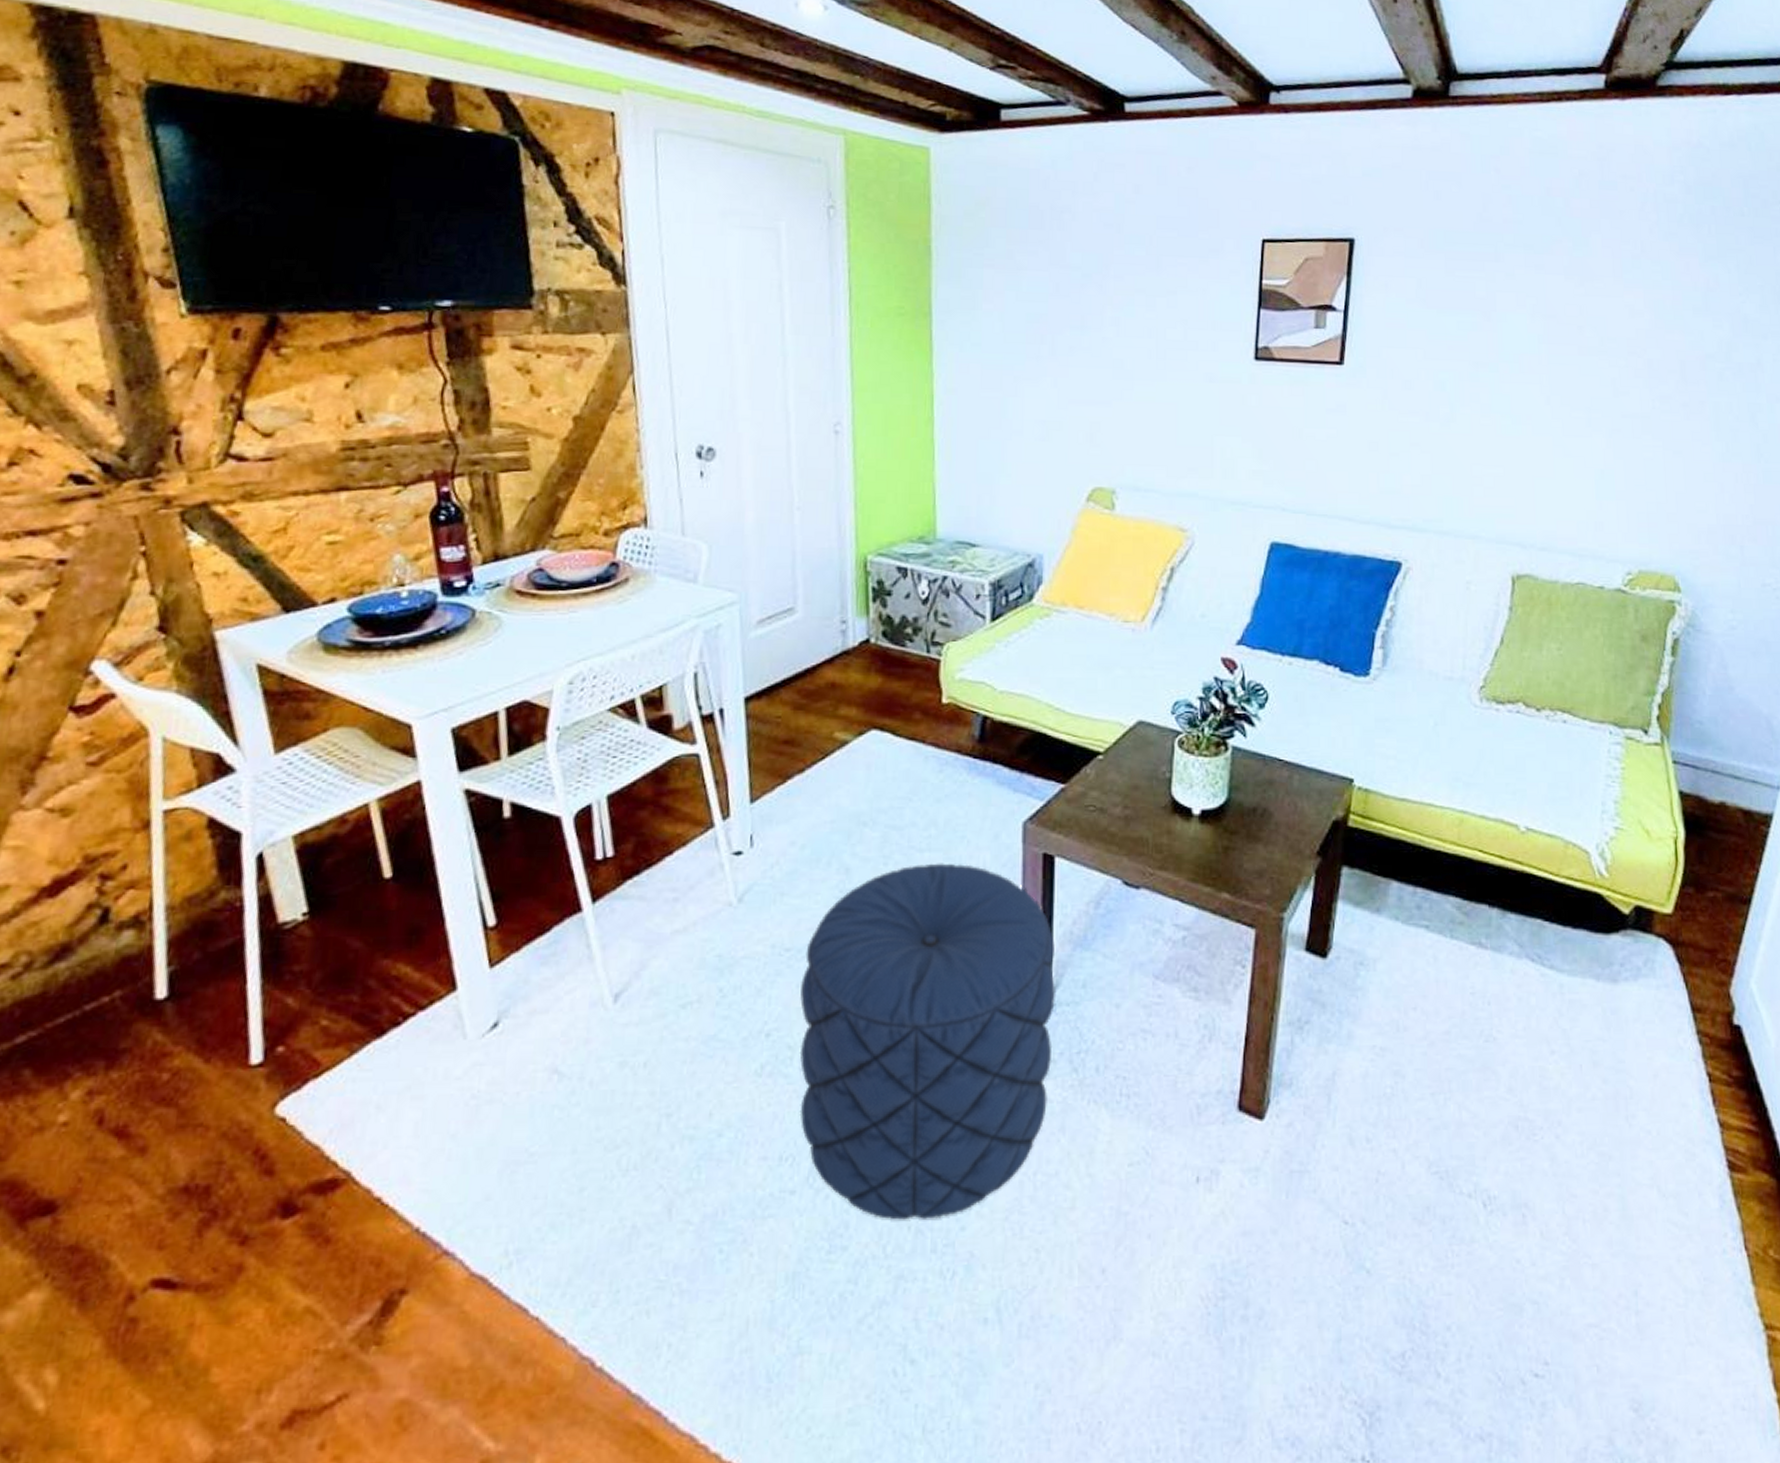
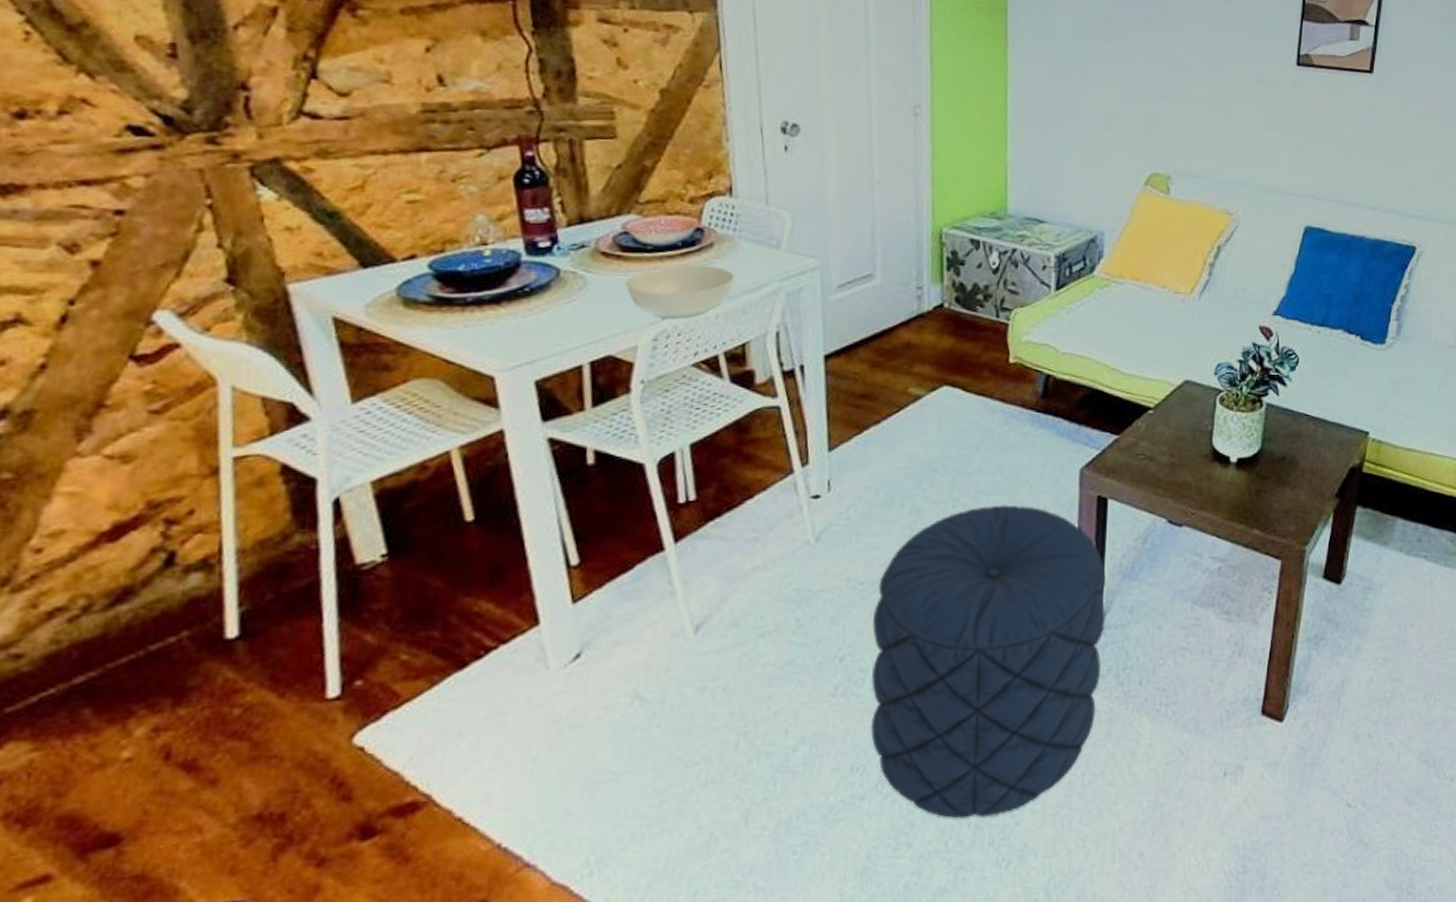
bowl: none [540,602,650,661] -> present [625,264,734,320]

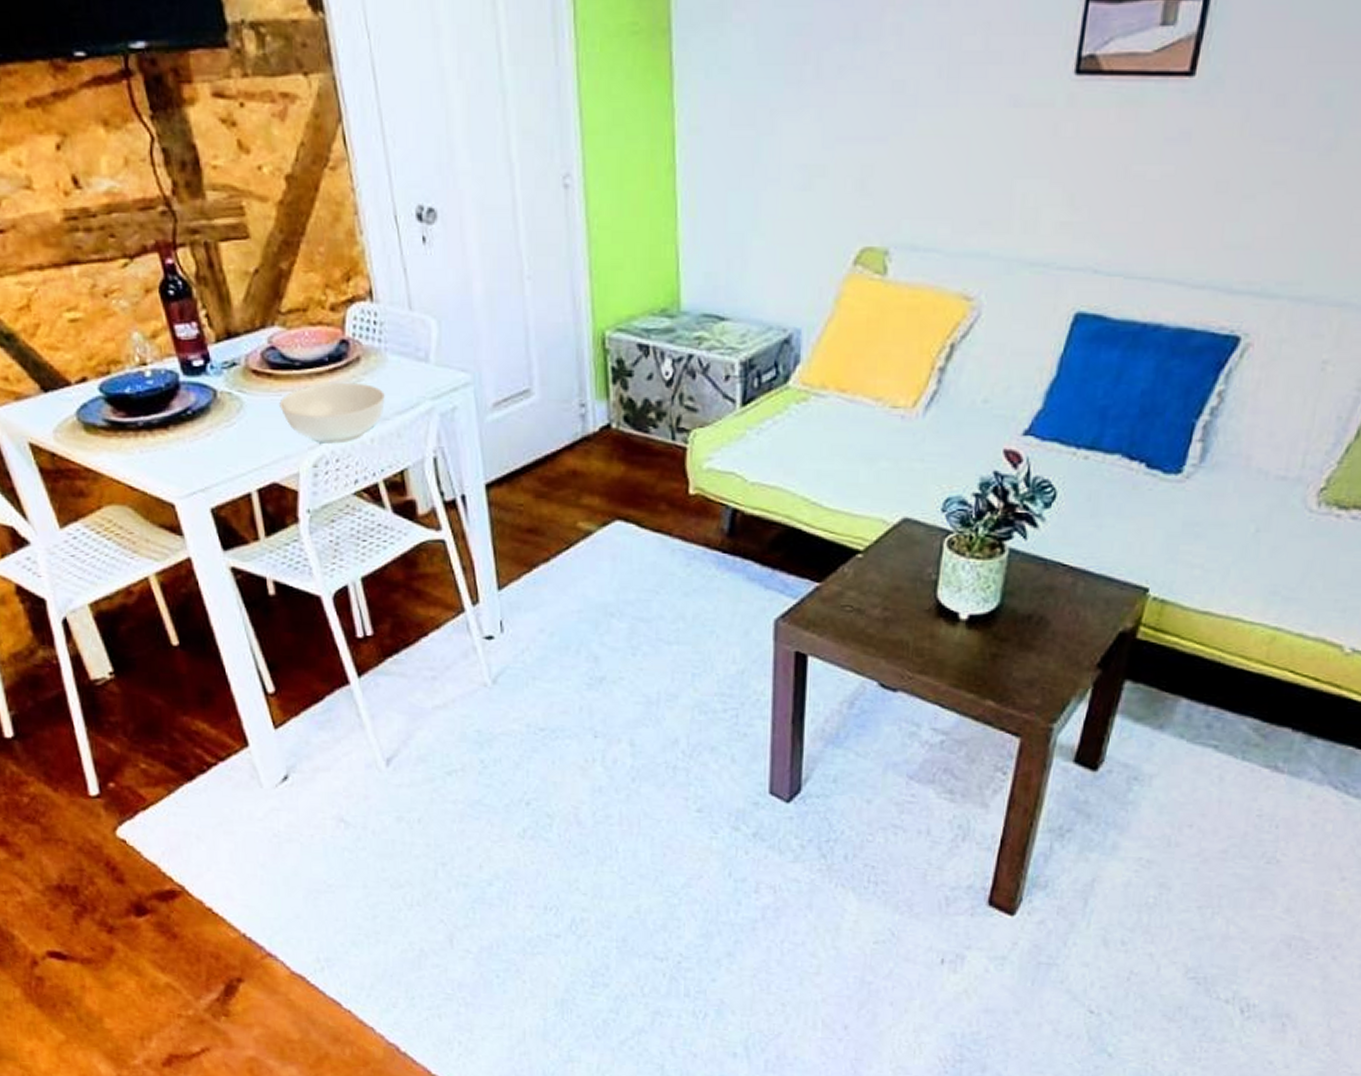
pouf: present [870,505,1106,819] -> none [556,656,807,970]

